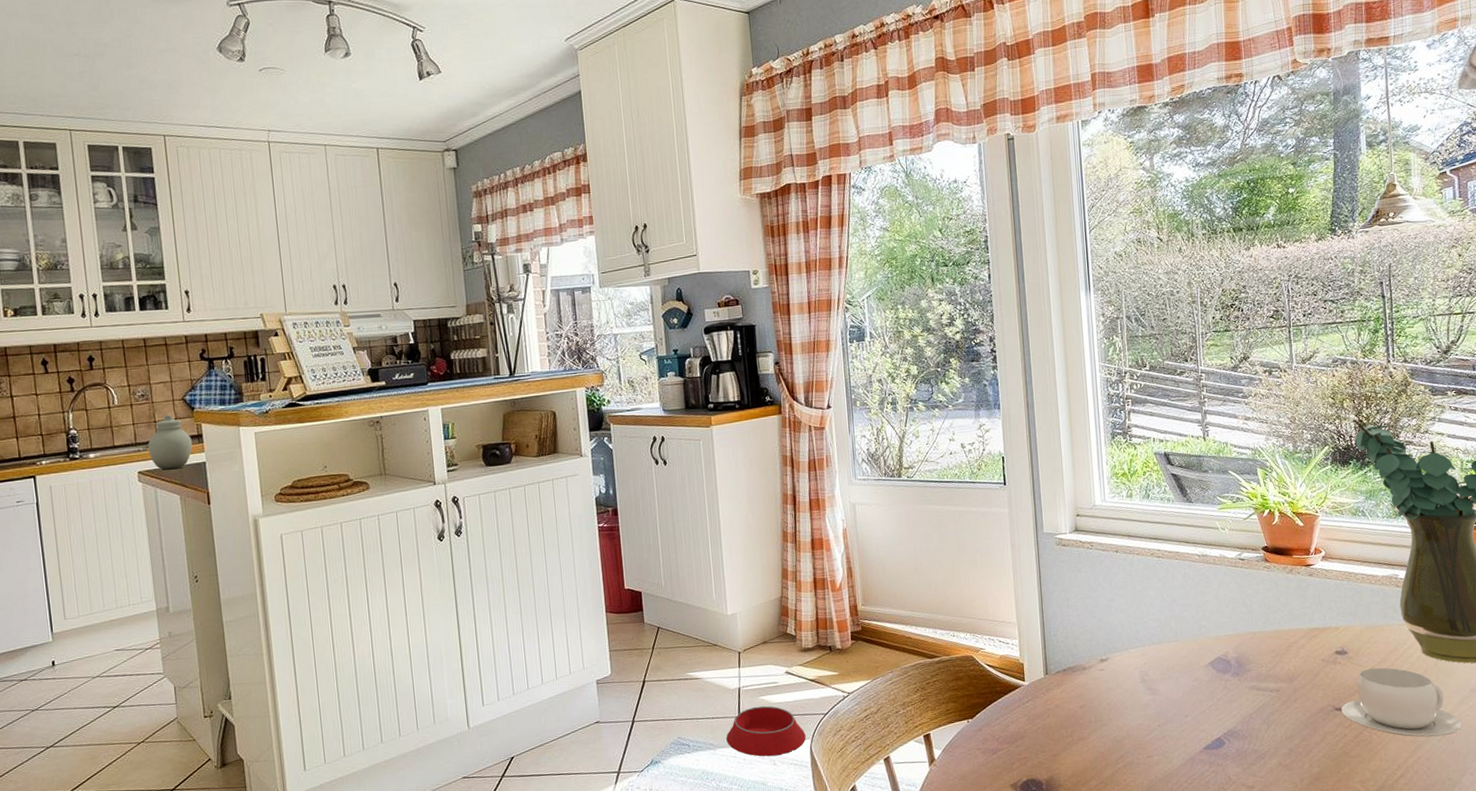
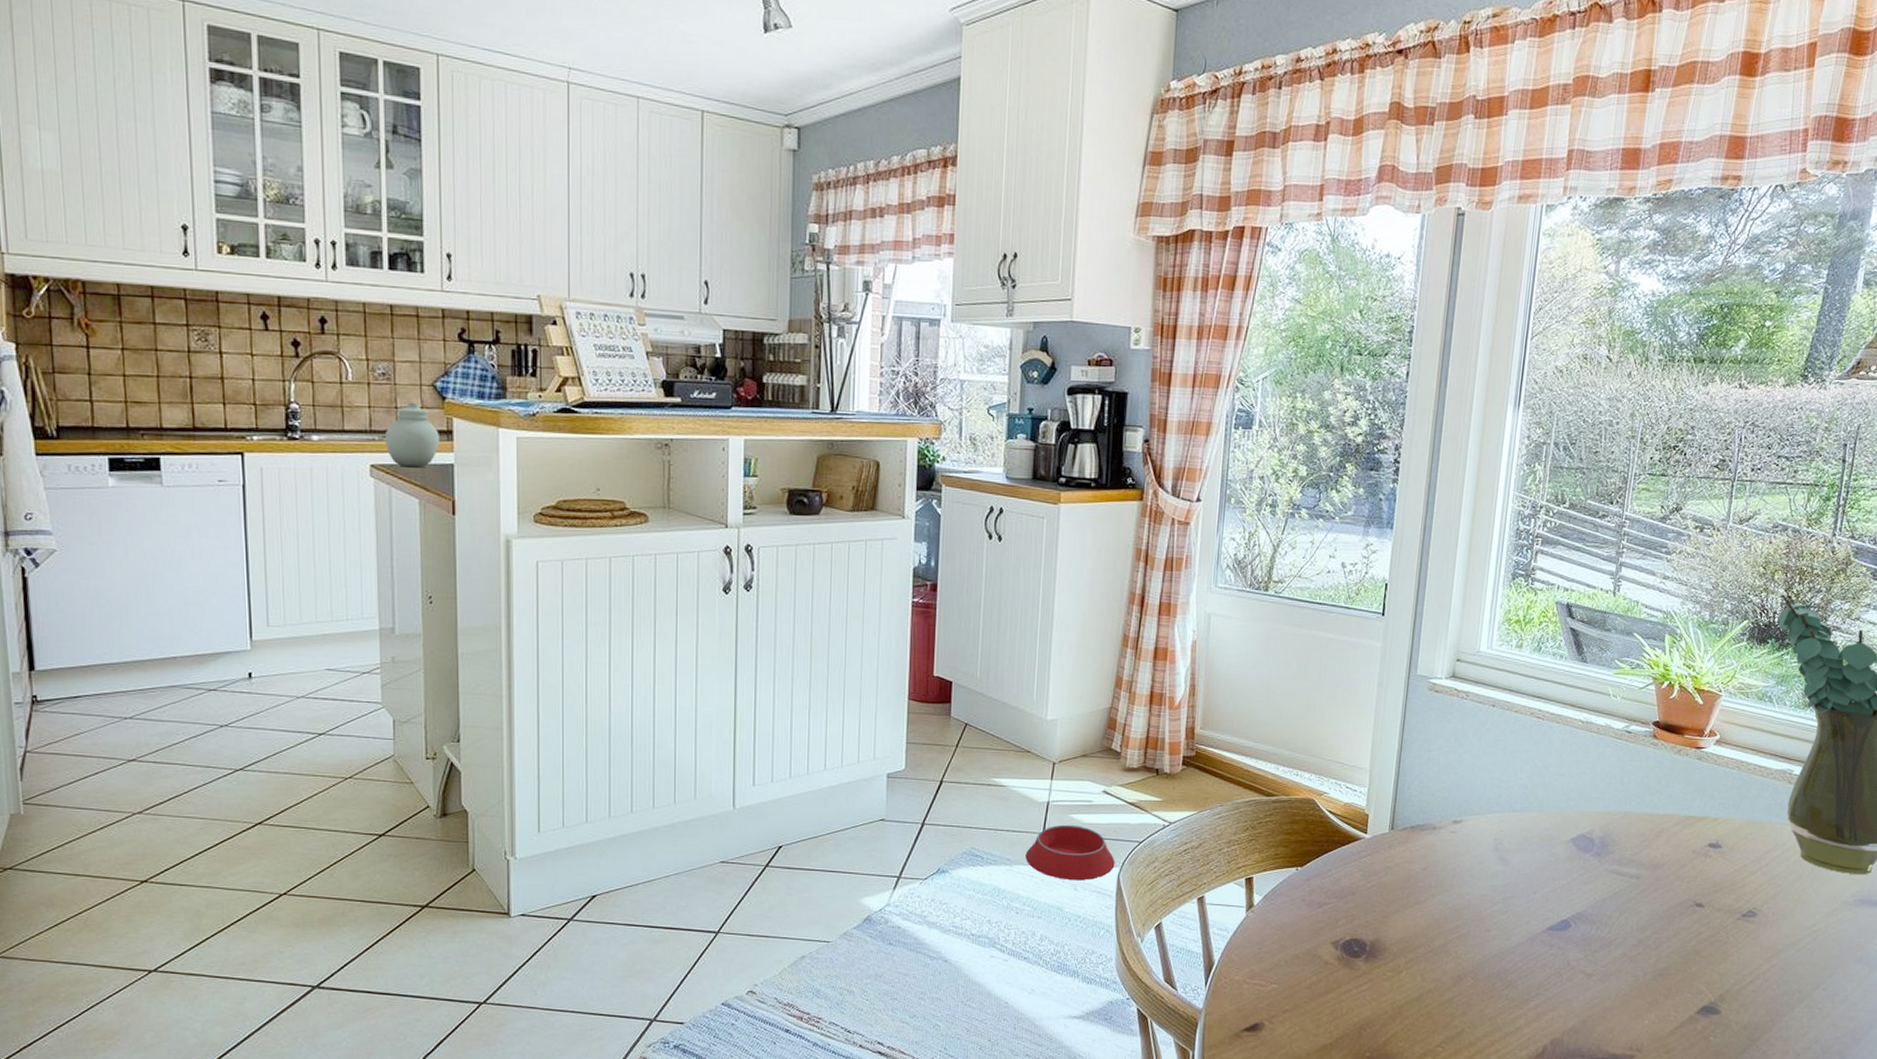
teacup: present [1341,667,1462,738] -> none [1702,867,1826,946]

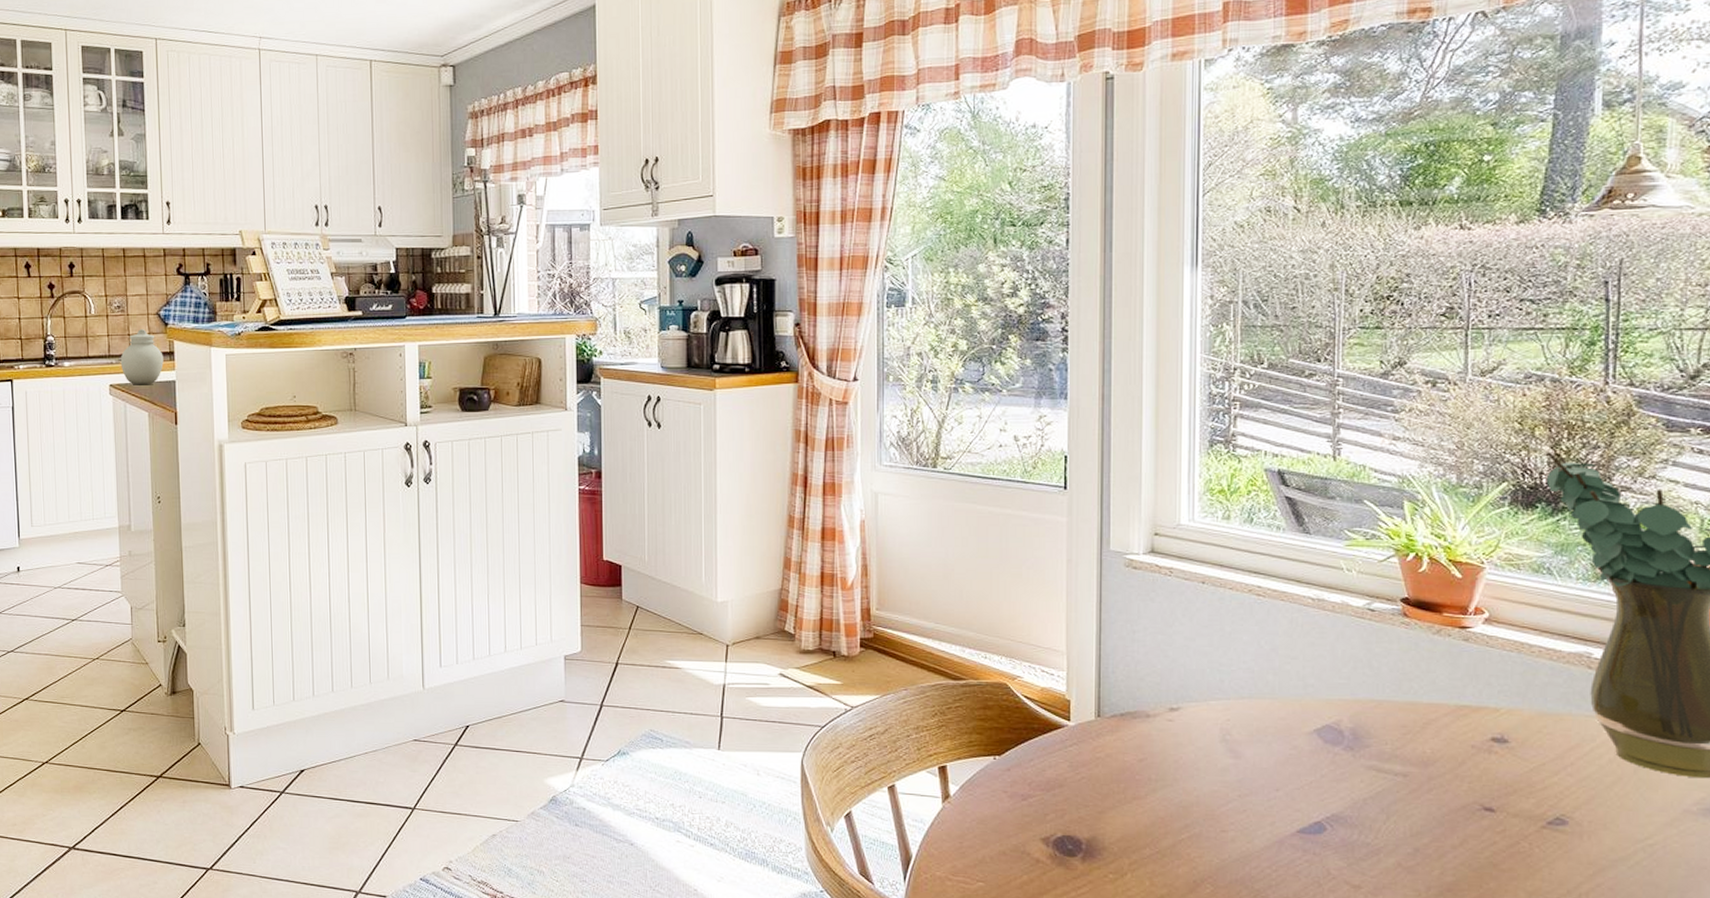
pet bowl: present [1025,824,1115,880] -> none [705,707,797,765]

